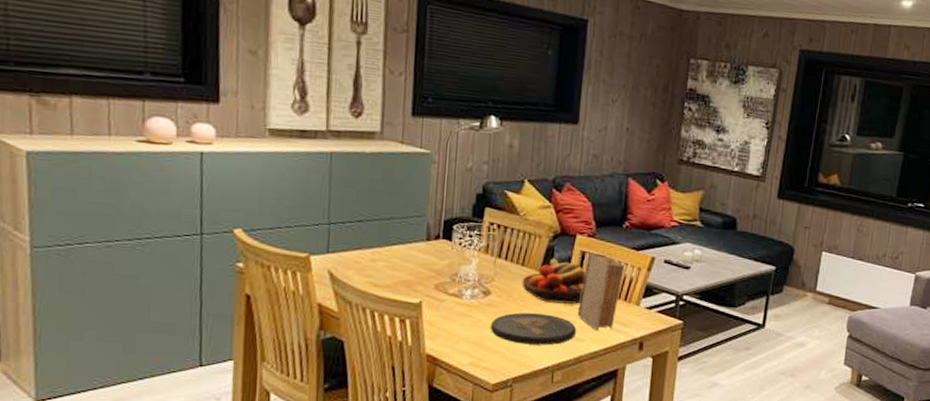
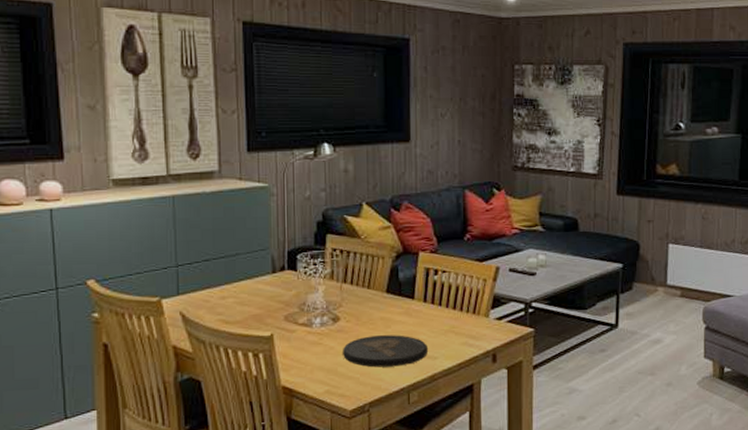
fruit bowl: present [522,258,587,304] -> none [369,278,433,323]
book: present [577,253,625,331] -> none [427,269,470,347]

